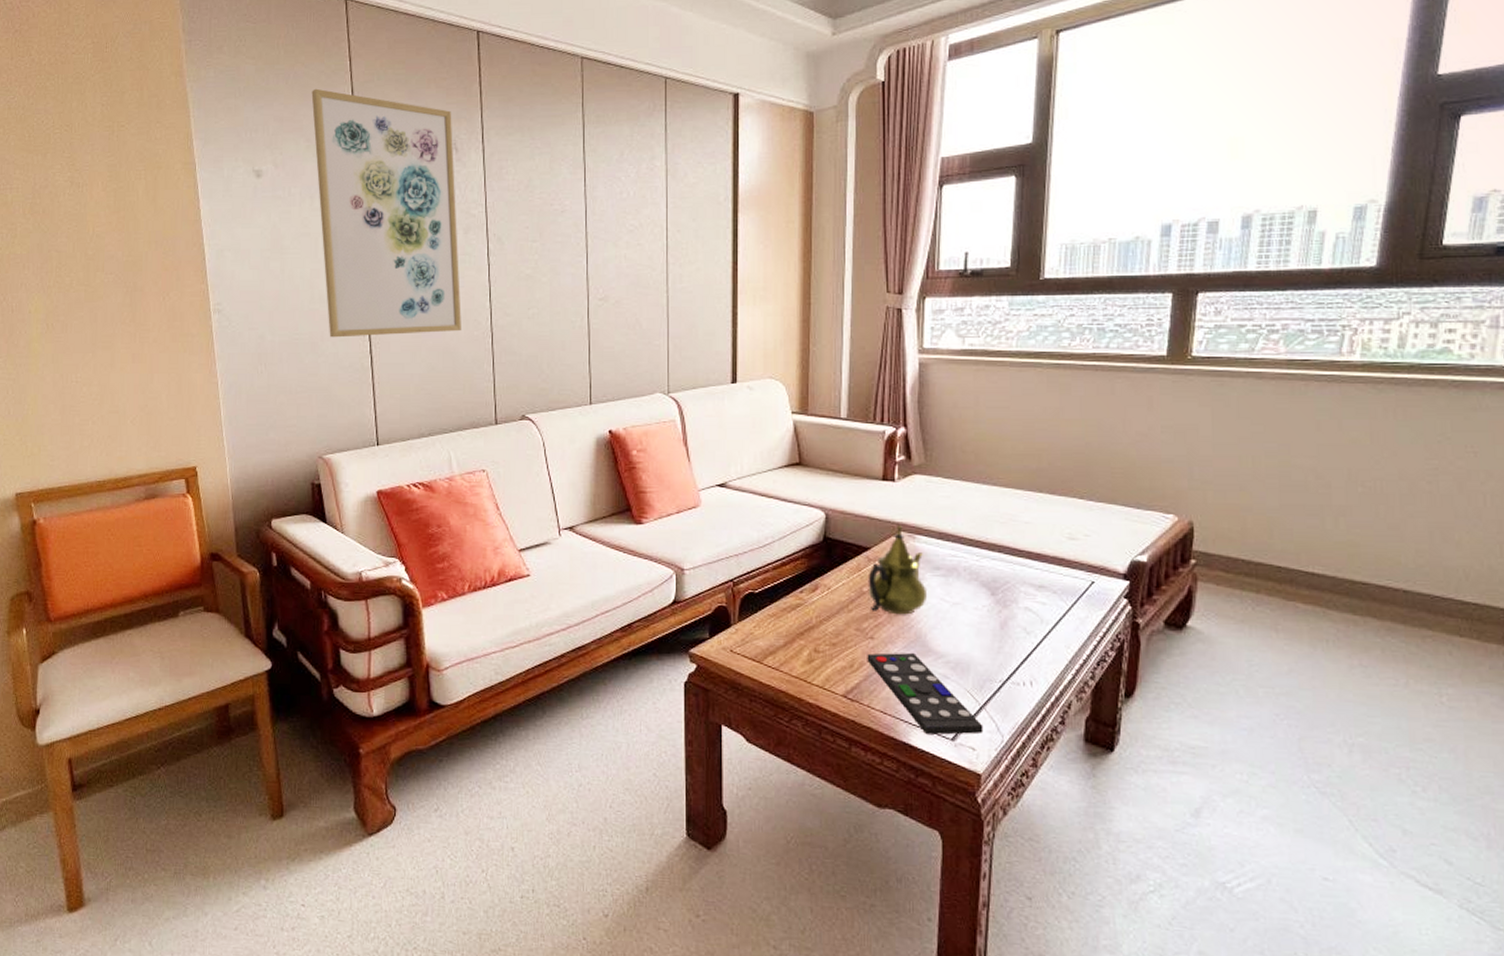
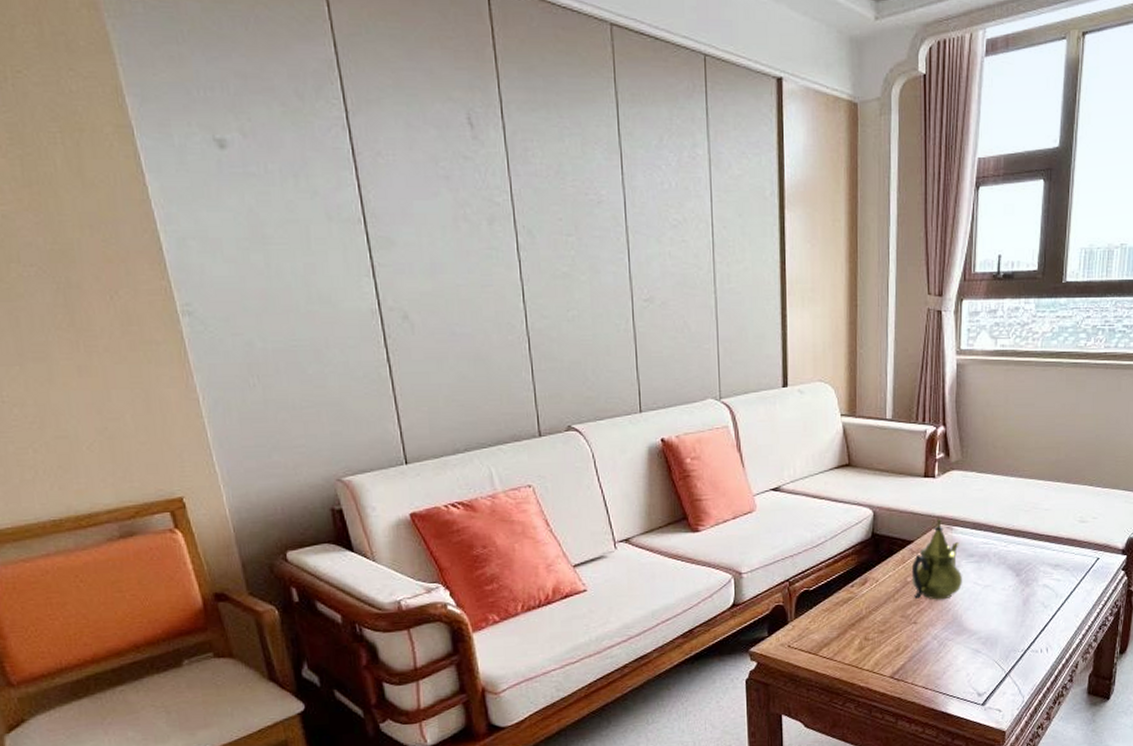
wall art: present [311,88,461,338] -> none [281,38,493,344]
remote control: present [867,653,984,735] -> none [911,633,1008,702]

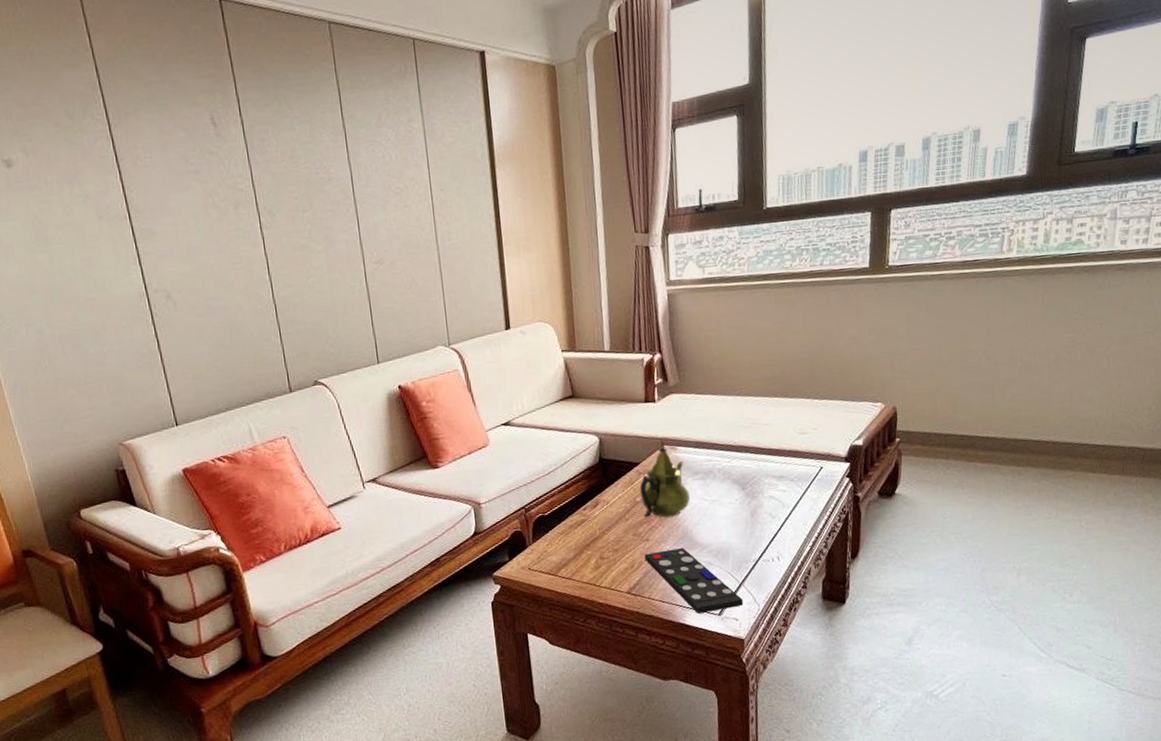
remote control: none [911,633,1008,702] -> present [644,548,744,613]

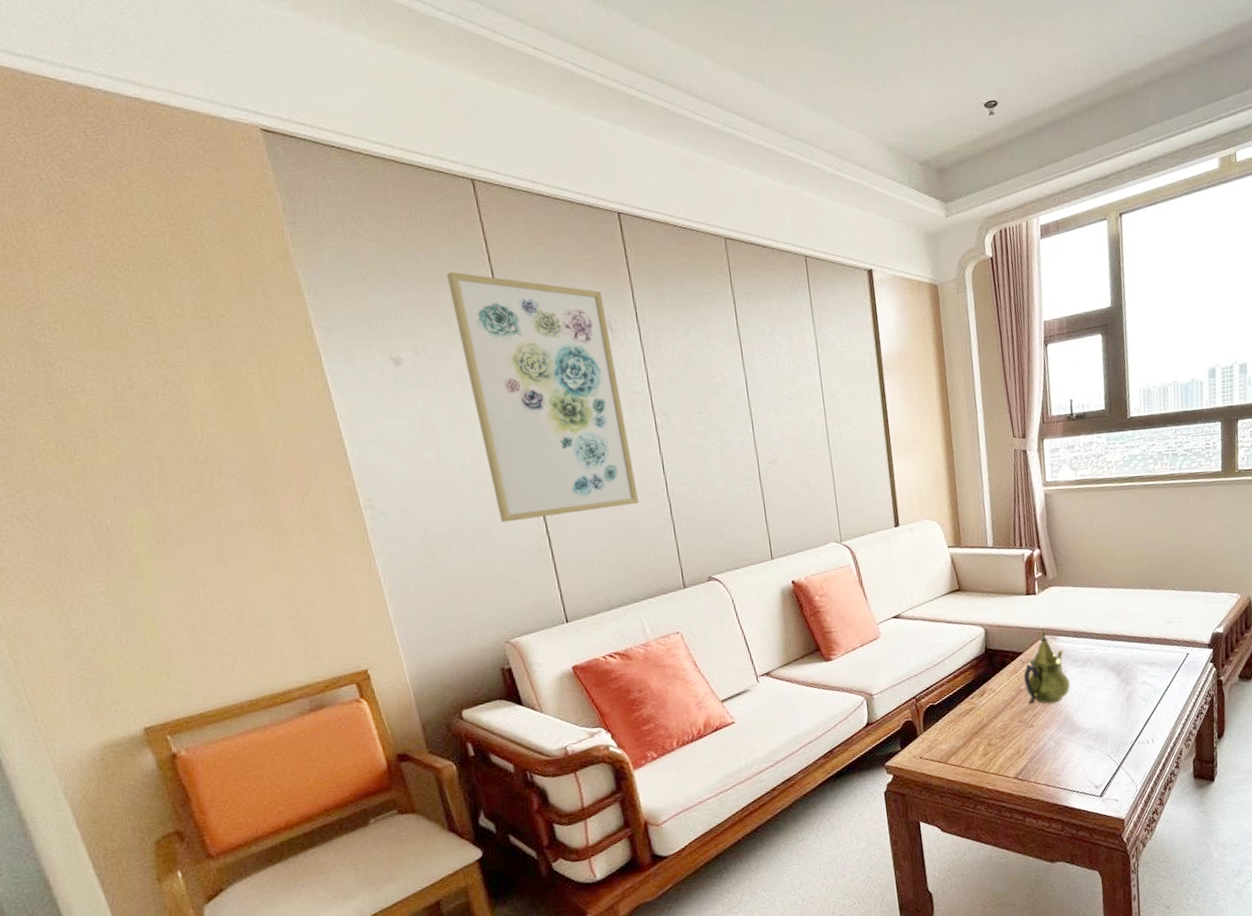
wall art: none [52,68,244,326] -> present [446,271,639,523]
remote control: present [644,548,744,613] -> none [1029,733,1123,796]

